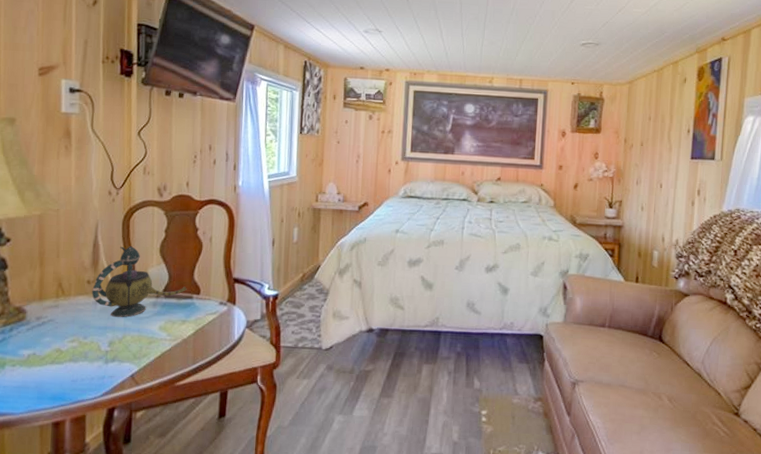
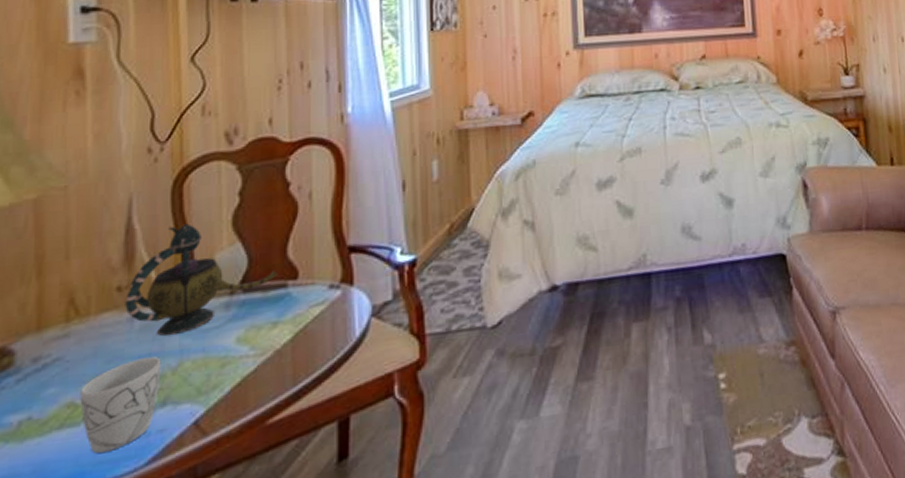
mug: none [64,329,113,384] -> present [80,357,161,454]

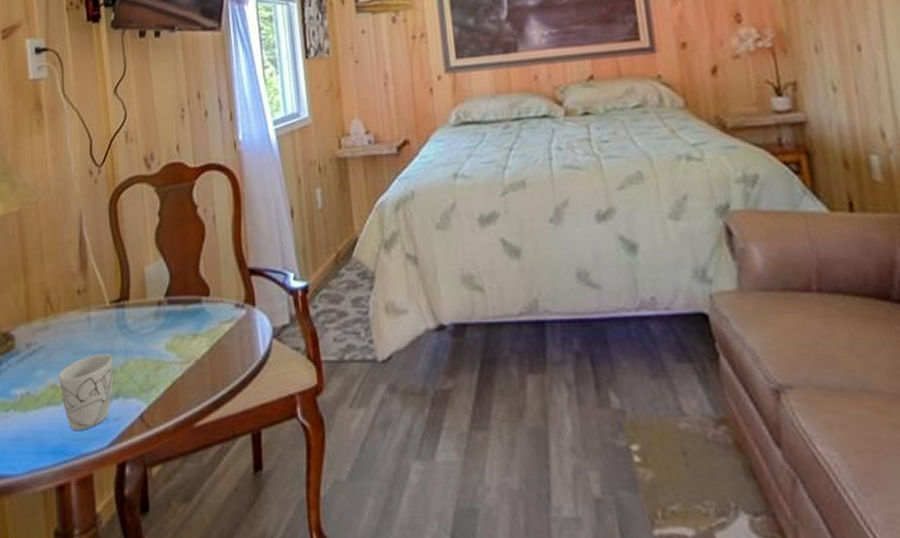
teapot: present [125,223,278,337] -> none [83,239,194,337]

